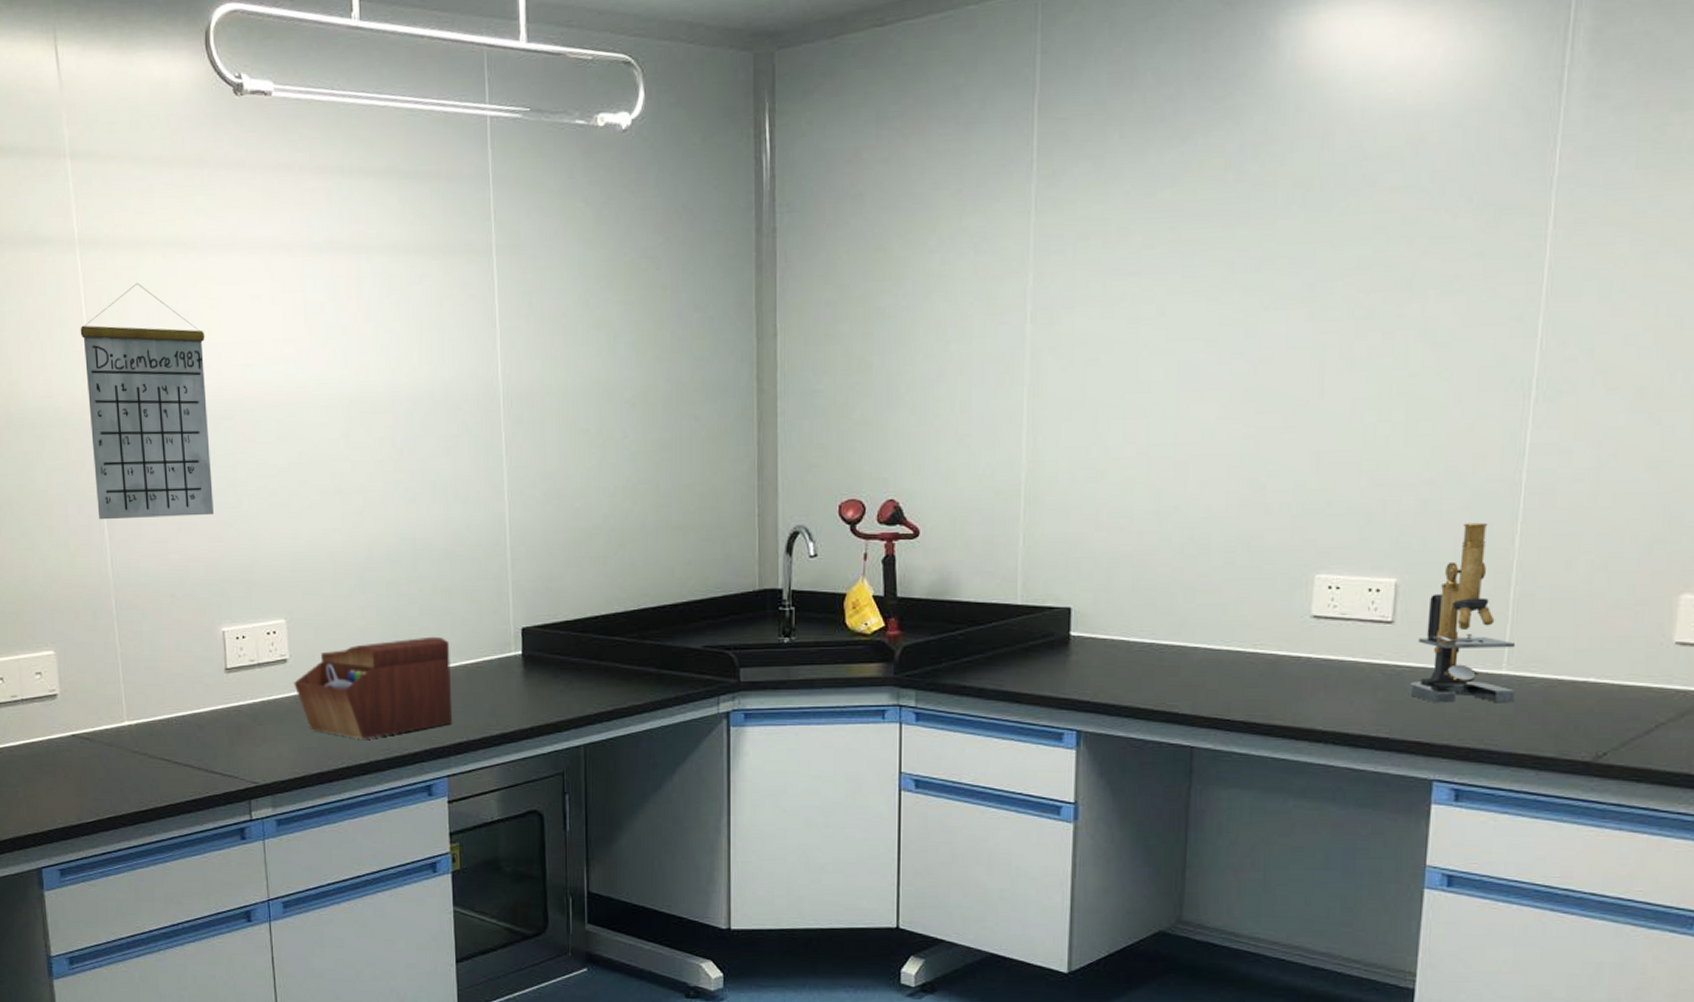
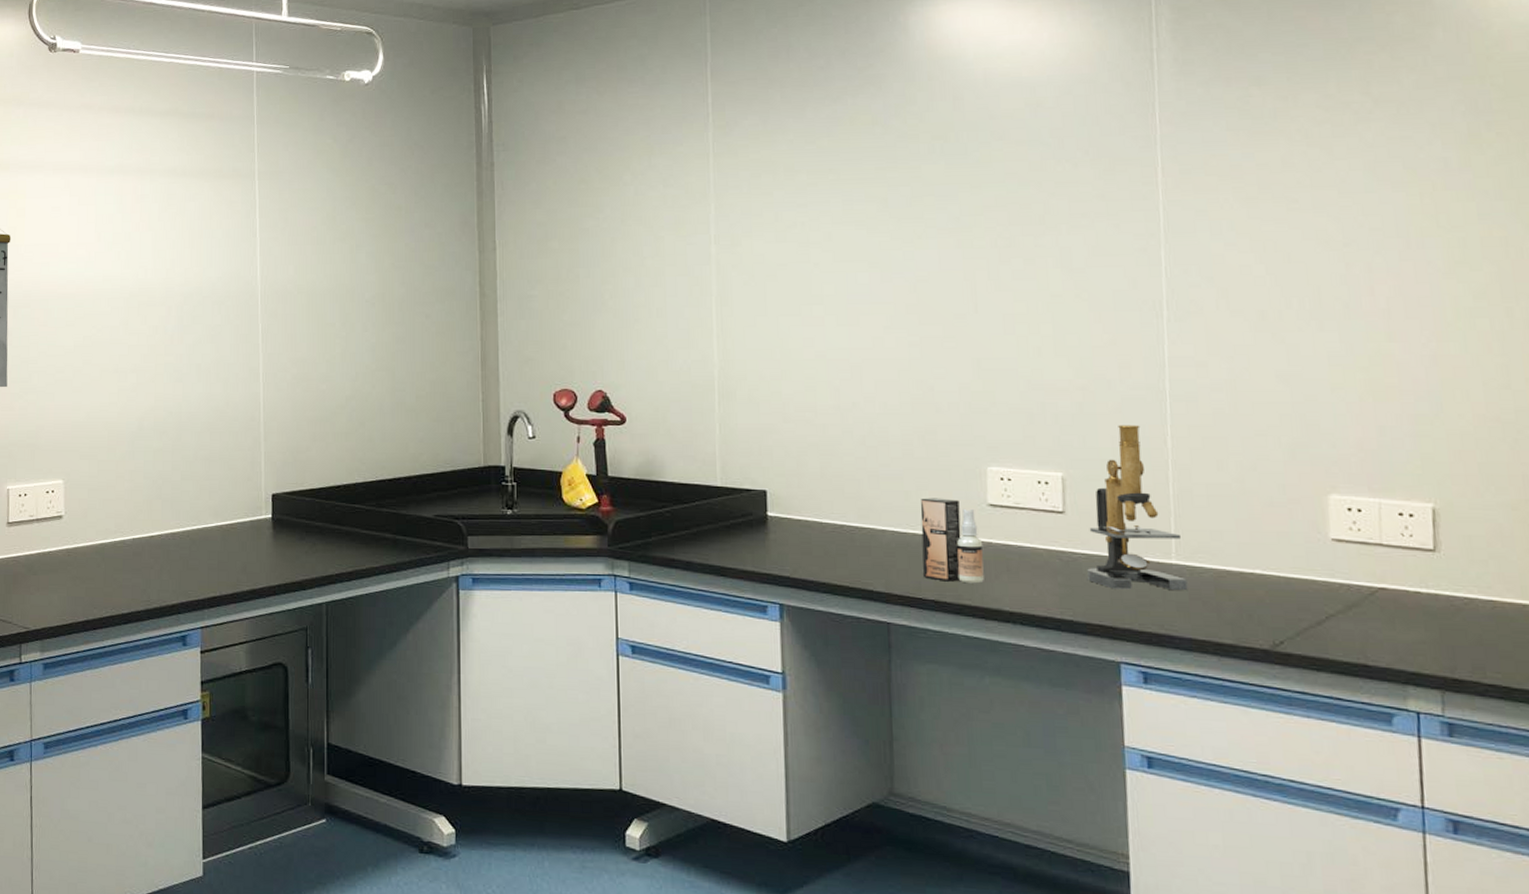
sewing box: present [294,636,453,739] -> none [67,499,208,591]
spray bottle: none [1234,610,1302,702] -> present [920,498,984,584]

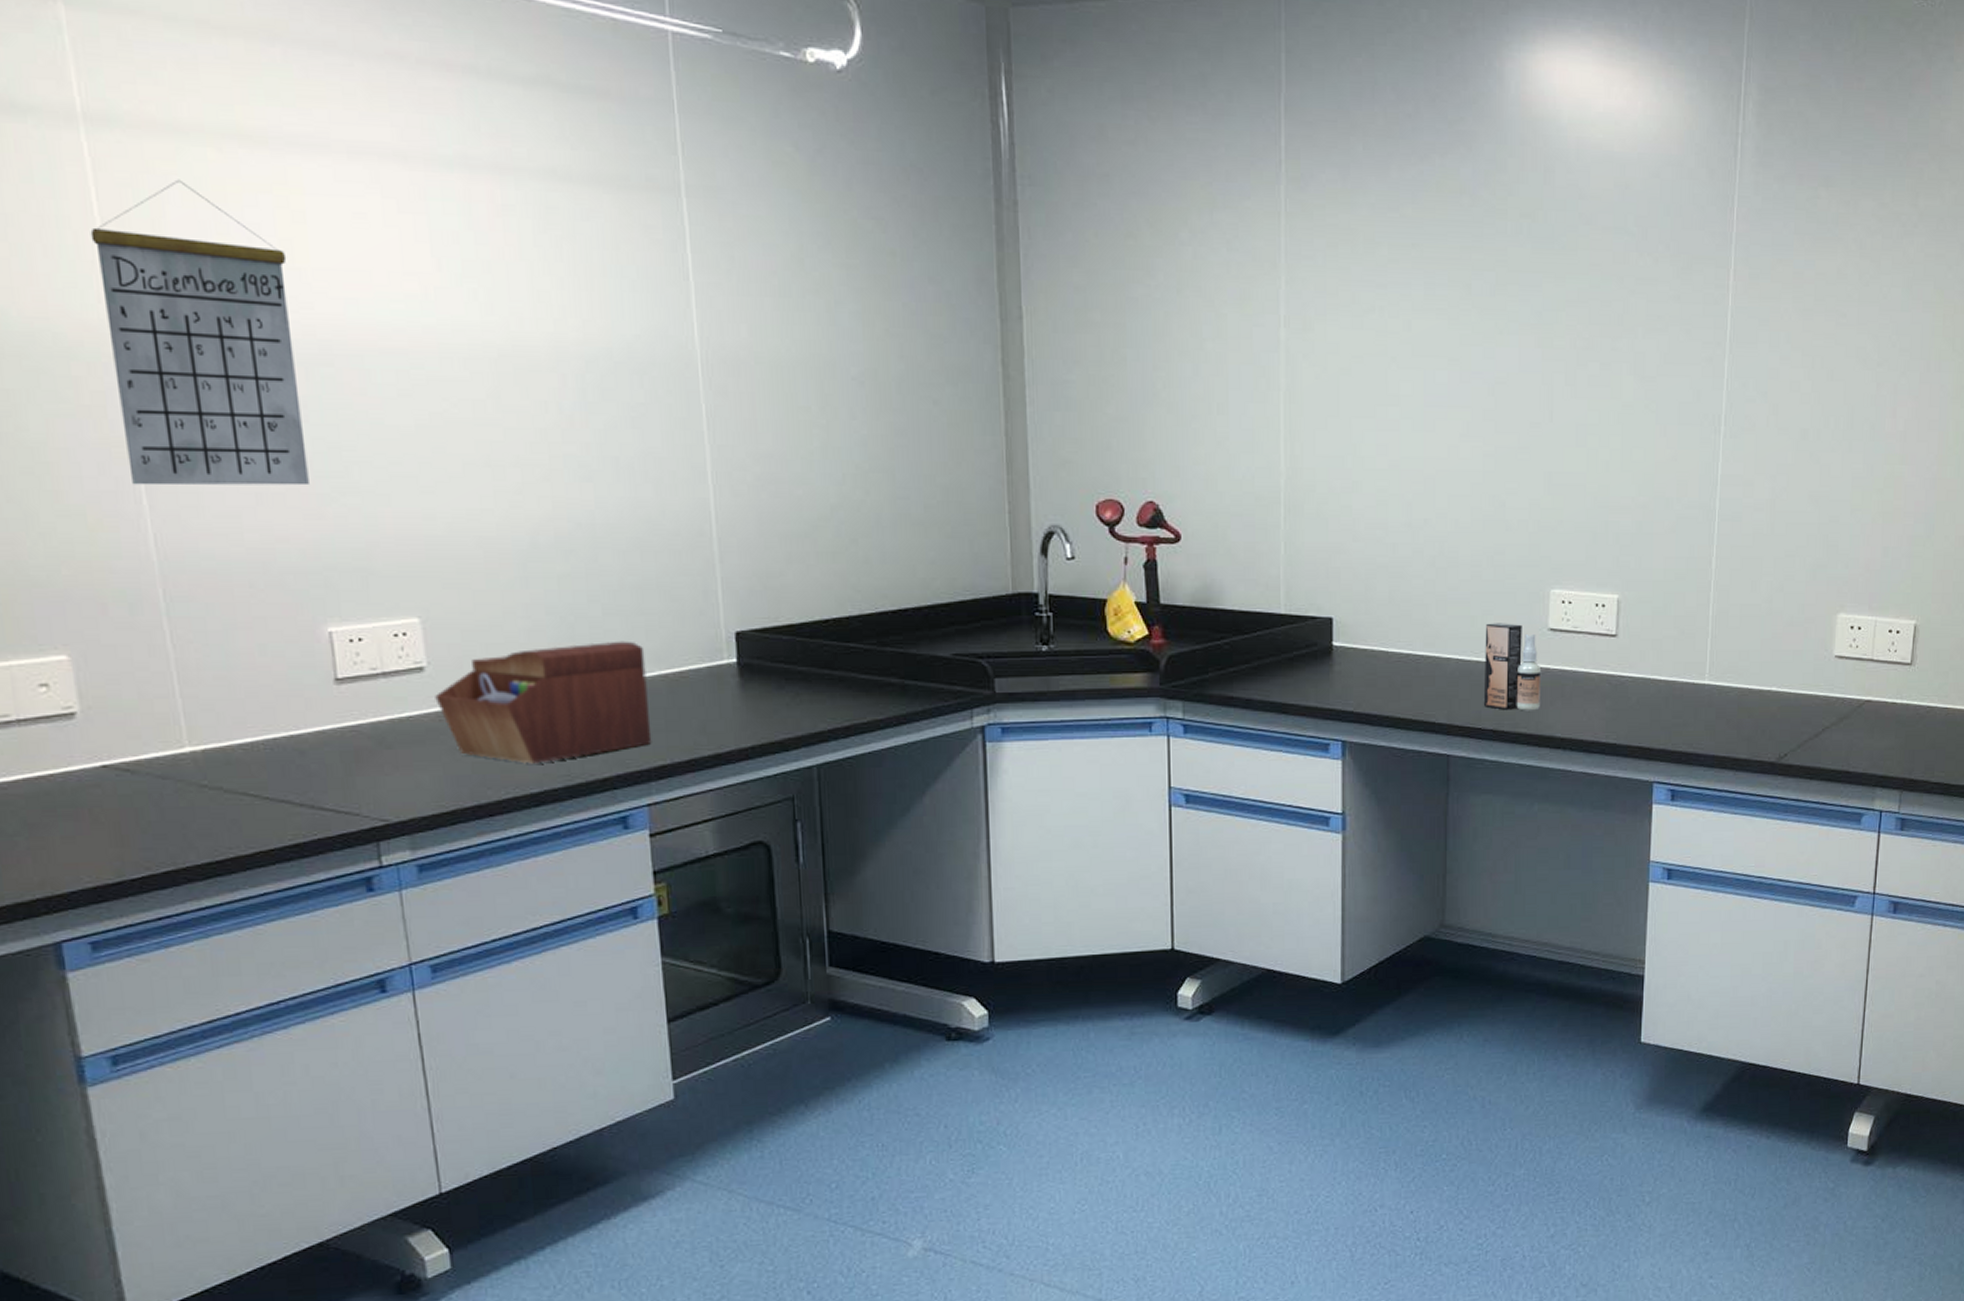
sewing box: none [67,499,208,591] -> present [435,641,652,764]
microscope: present [1087,425,1188,590] -> none [1632,545,1716,711]

